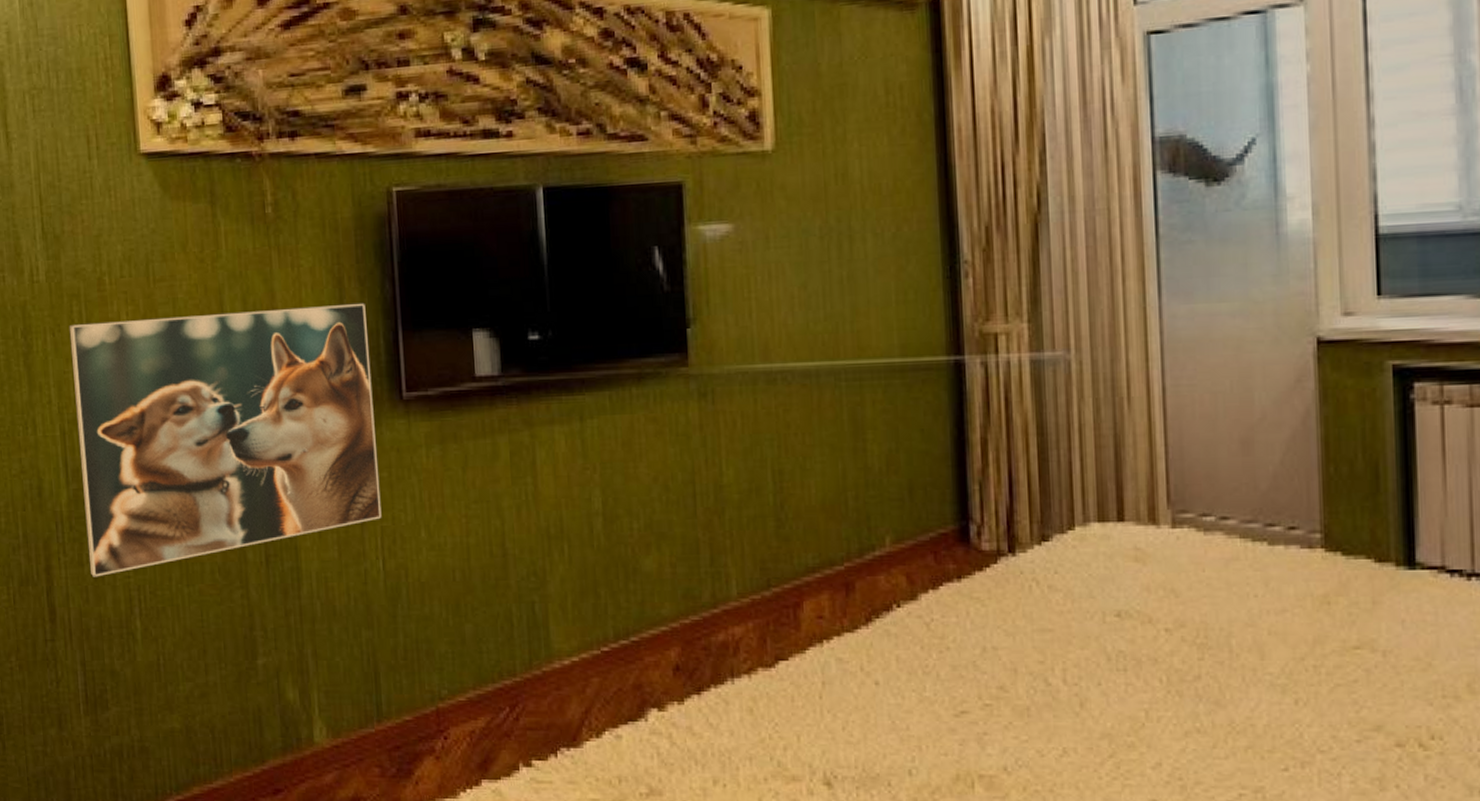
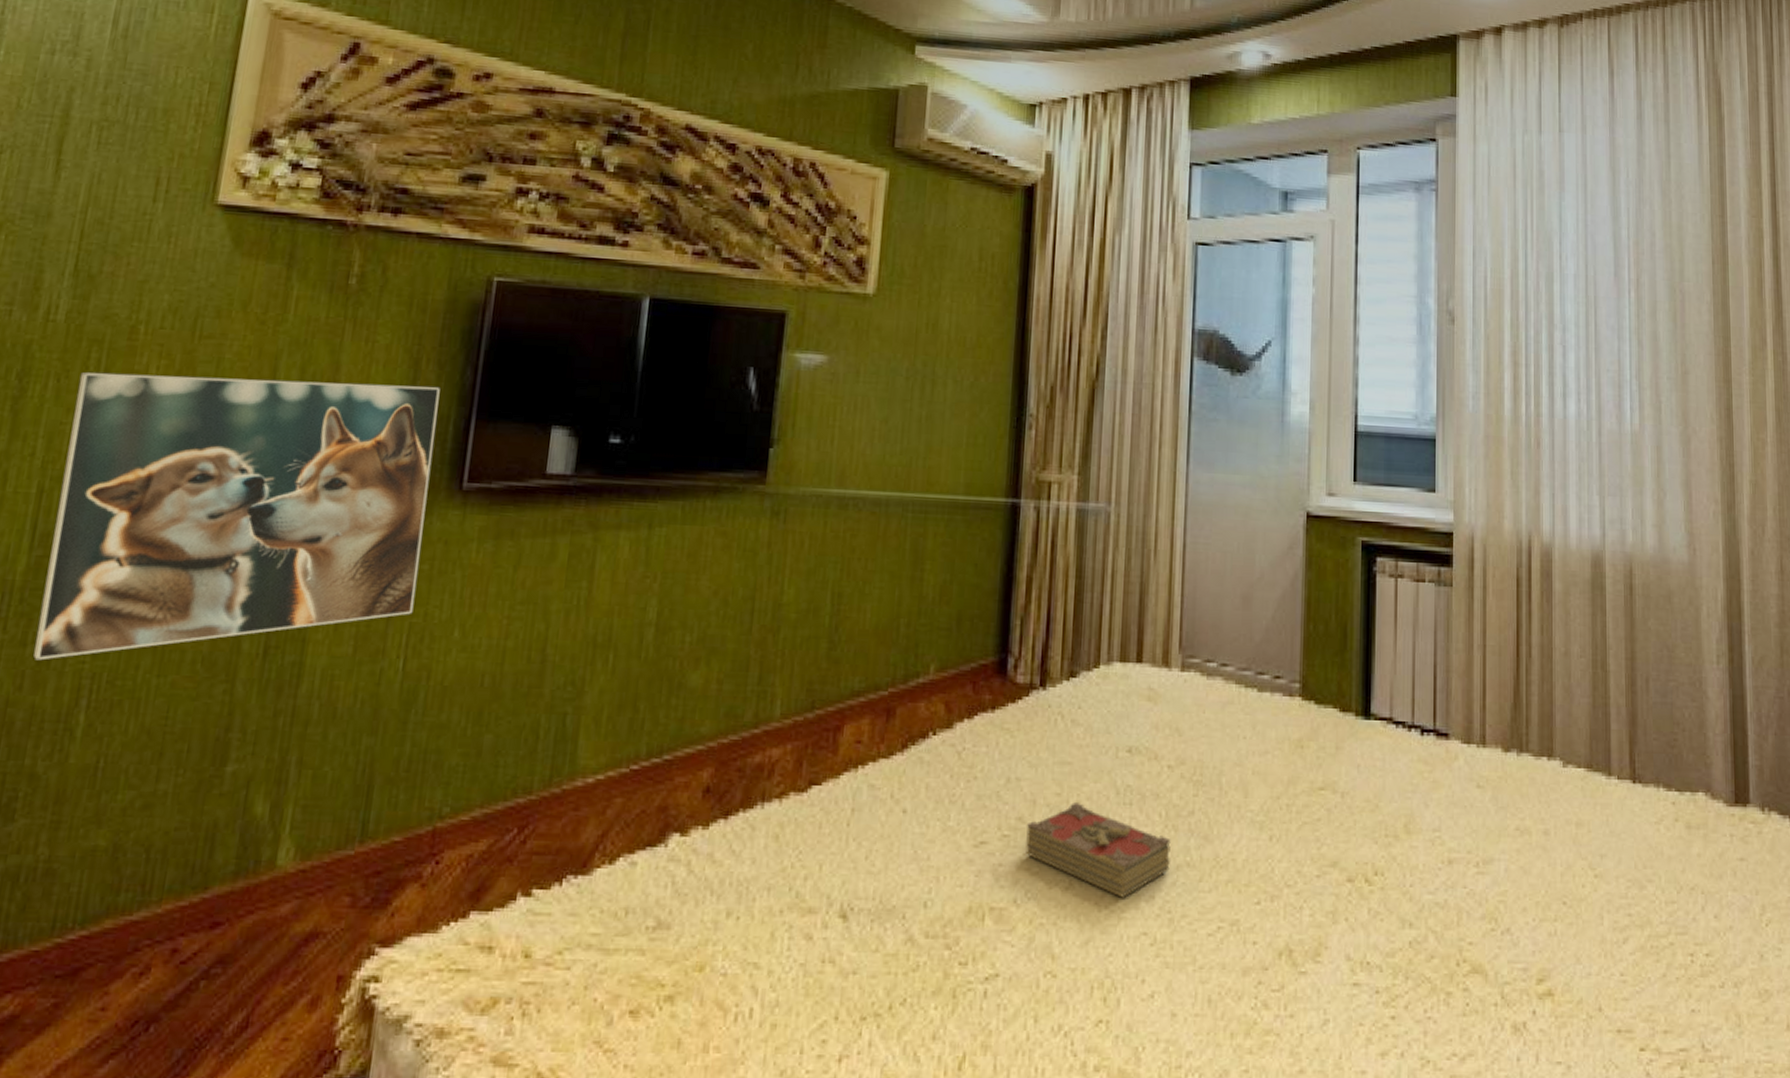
book: none [1010,670,1177,765] -> present [1025,803,1171,898]

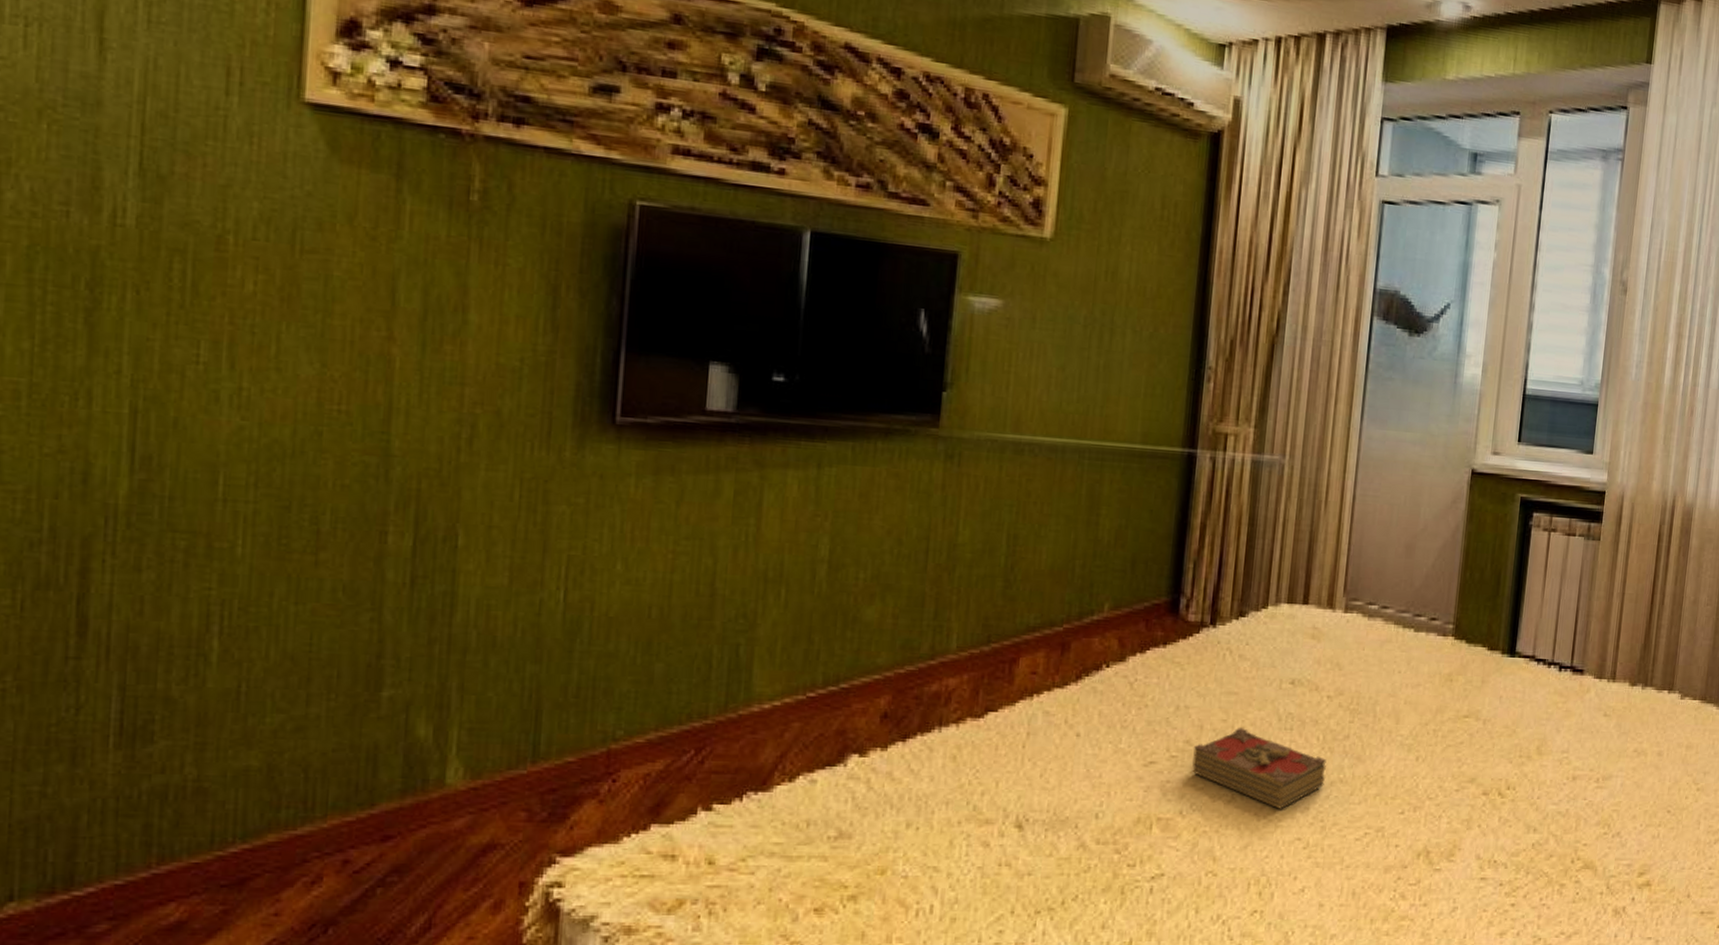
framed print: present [33,372,440,661] -> none [151,284,584,586]

